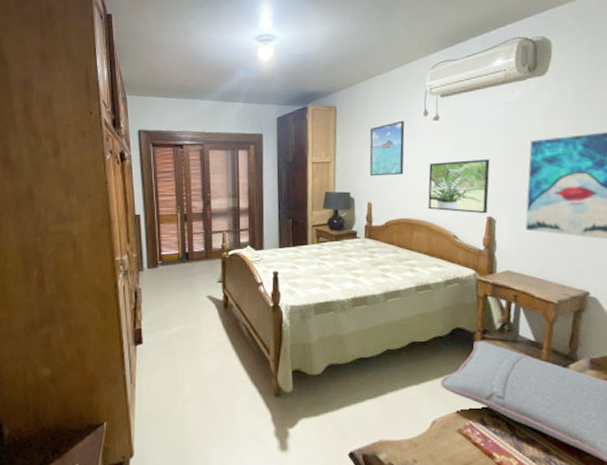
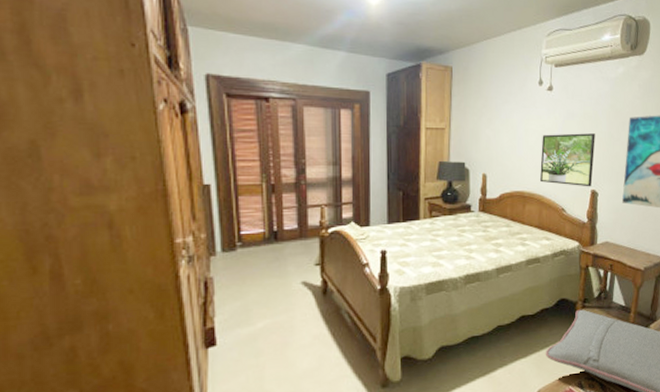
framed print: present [369,120,405,177] -> none [485,88,520,146]

